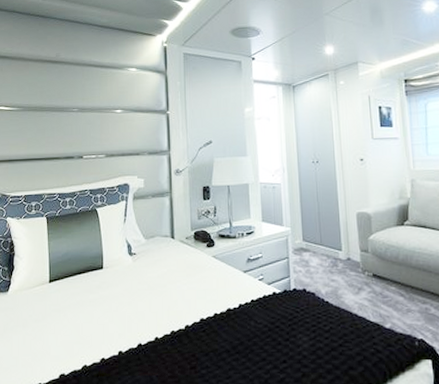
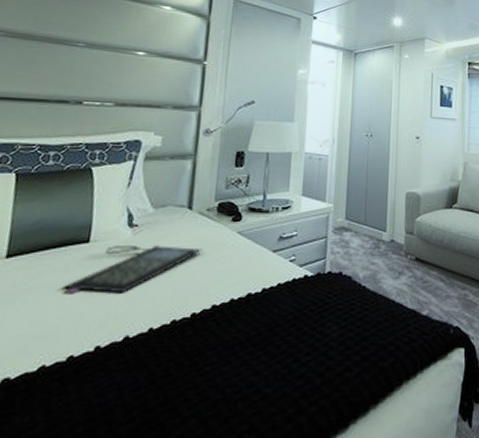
clutch bag: none [89,268,186,309] -> present [62,244,202,294]

